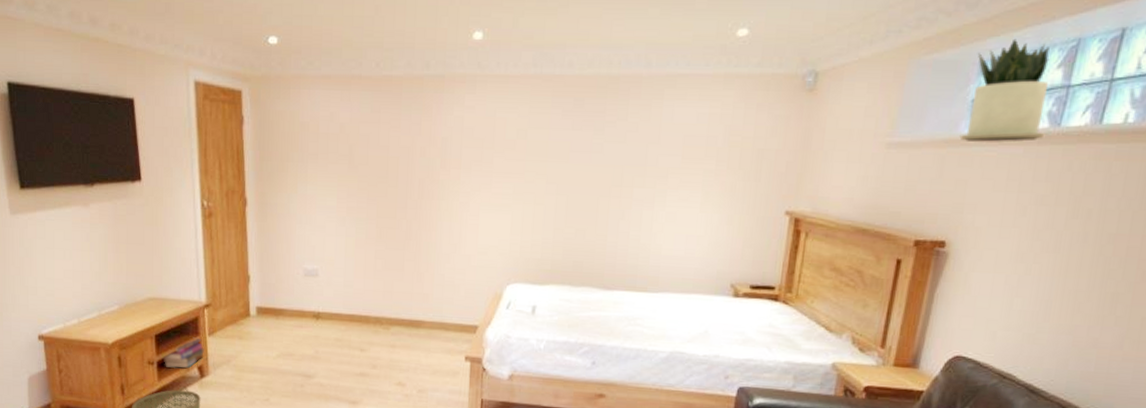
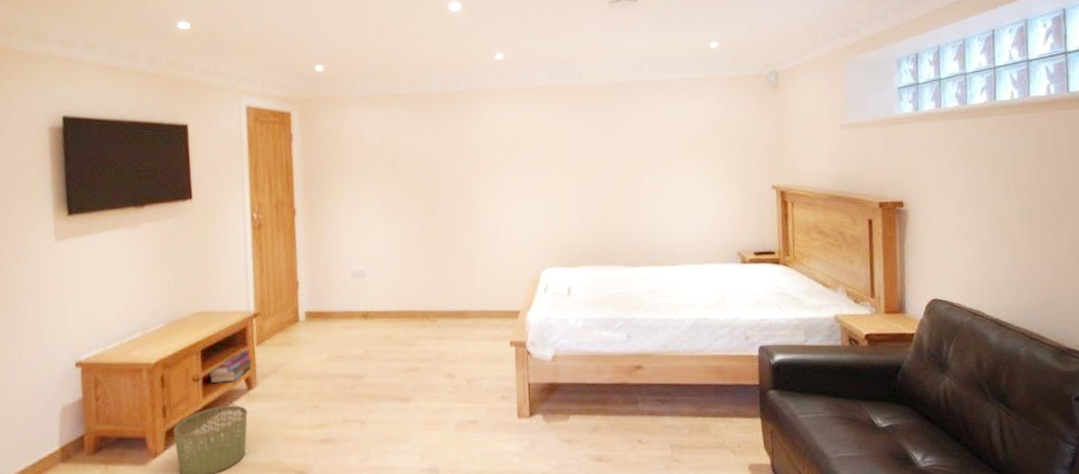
planter: present [959,38,1050,143] -> none [894,41,959,121]

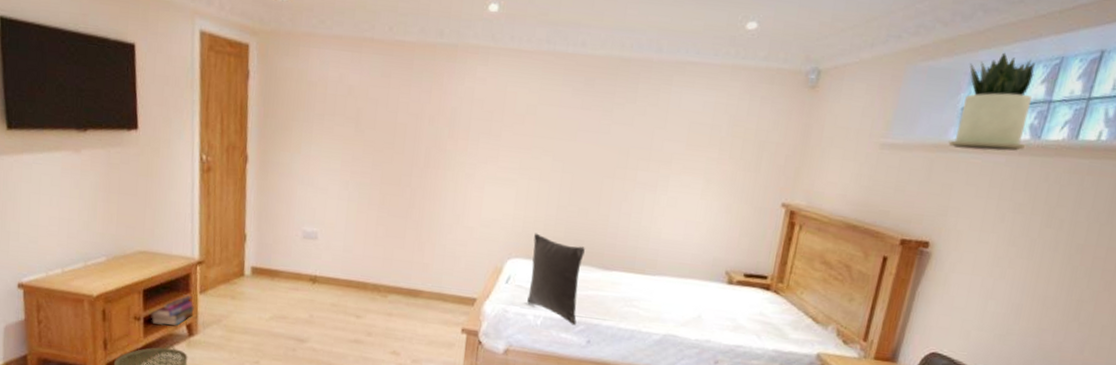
pillow: none [563,242,614,323] -> present [527,233,585,326]
planter: none [894,41,959,121] -> present [948,52,1035,152]

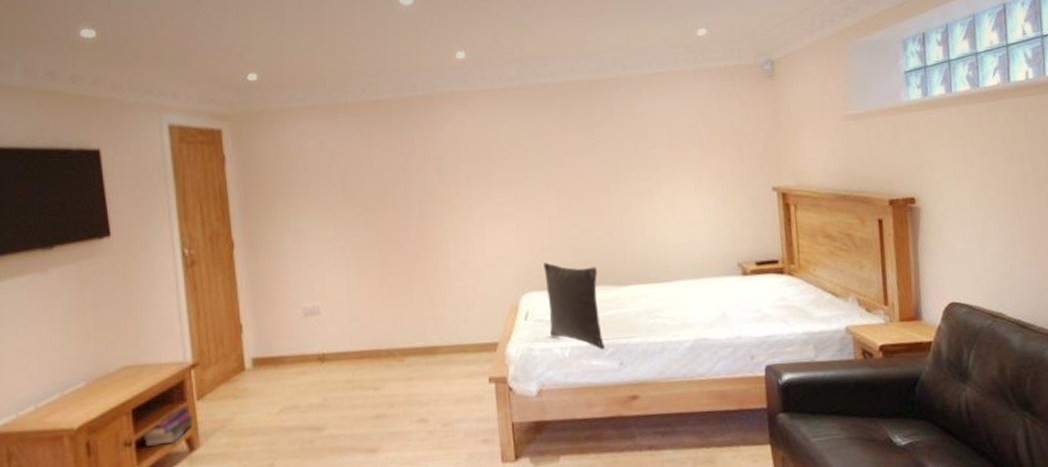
planter: present [948,52,1035,152] -> none [899,19,971,109]

